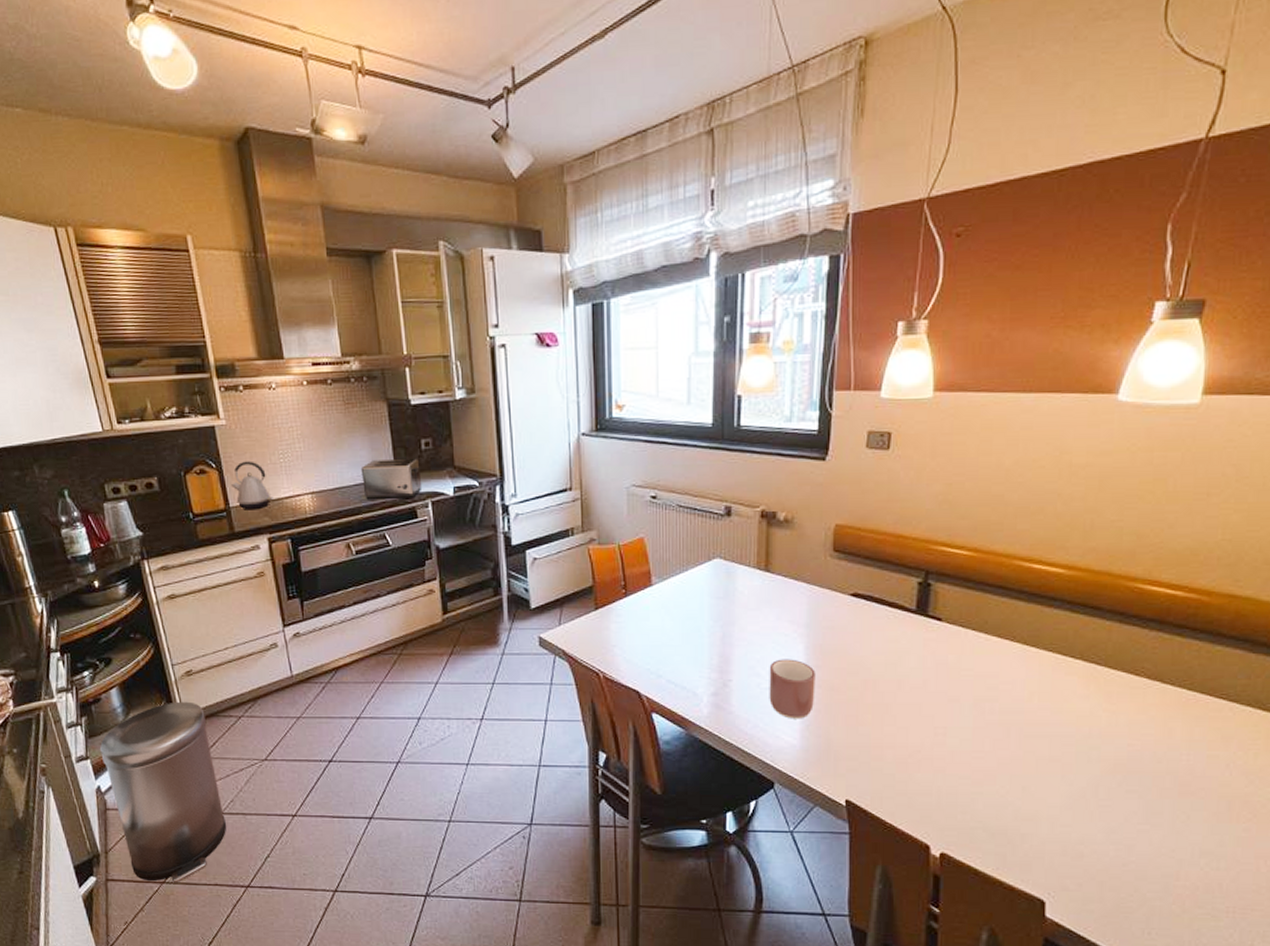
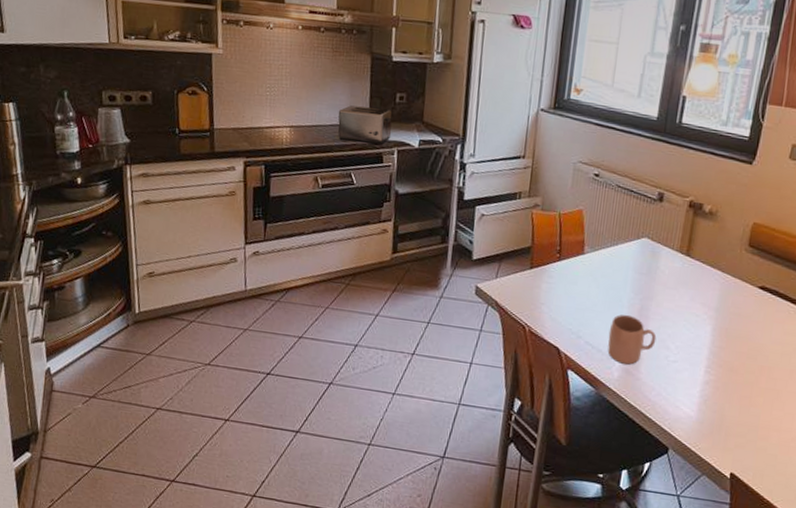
pedal bin: present [100,701,226,883] -> none [56,299,162,469]
kettle: present [231,461,273,510] -> none [218,89,255,135]
mug: none [691,644,744,699] -> present [607,314,657,365]
mug: present [769,659,815,719] -> none [674,336,719,394]

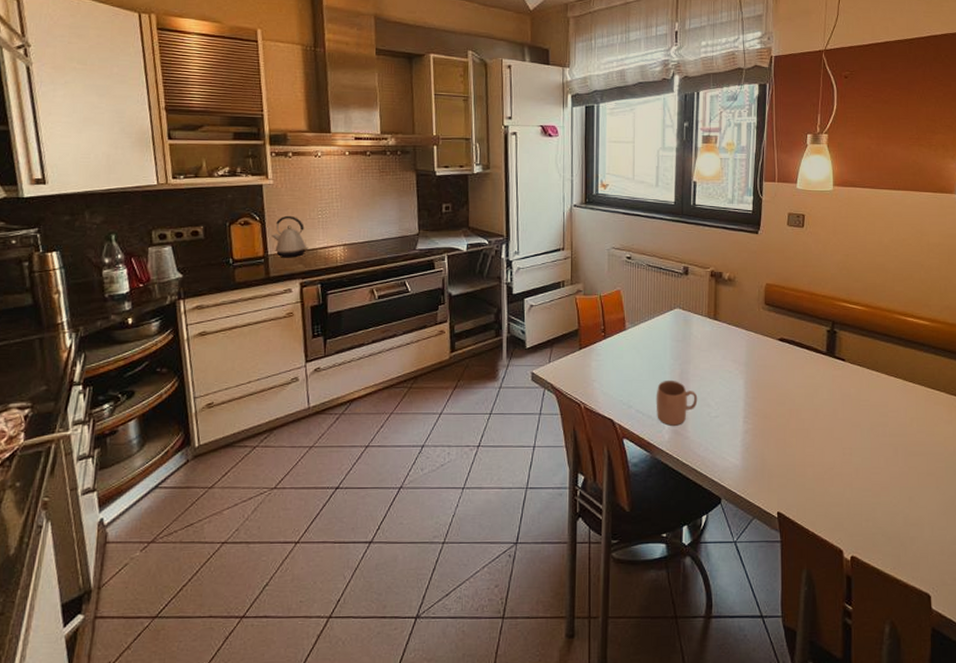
kettle: none [218,89,255,135] -> present [272,215,309,258]
toaster: present [338,105,392,145] -> none [388,219,441,253]

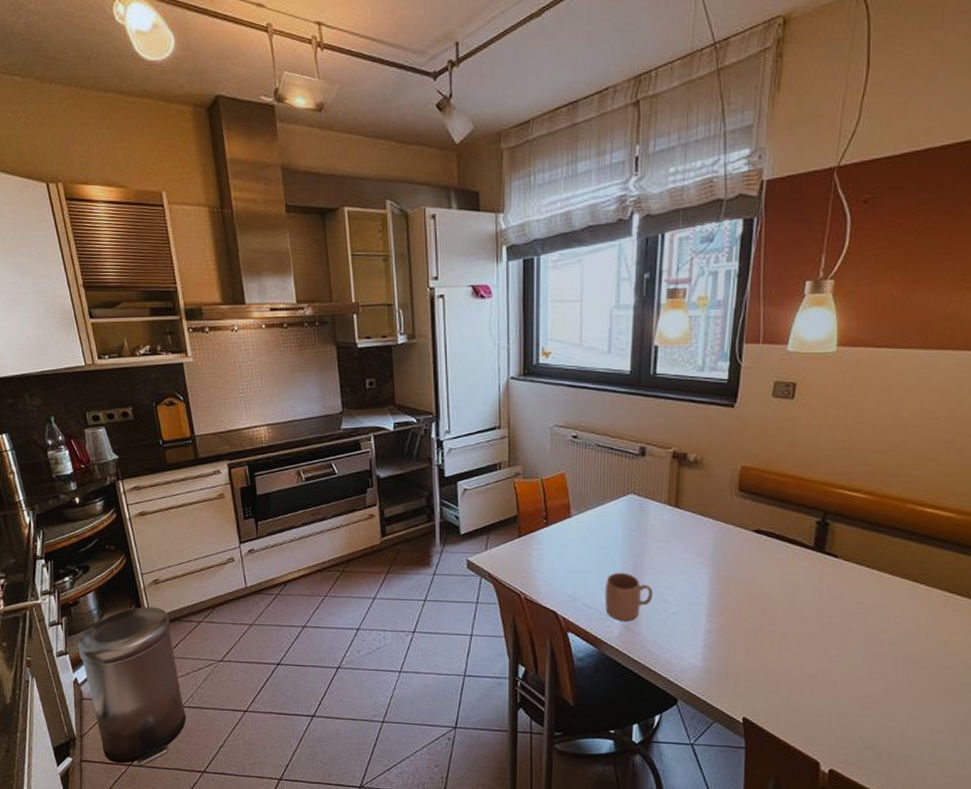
pedal bin: none [109,433,228,618] -> present [78,606,186,766]
kettle: present [272,215,309,258] -> none [197,395,233,439]

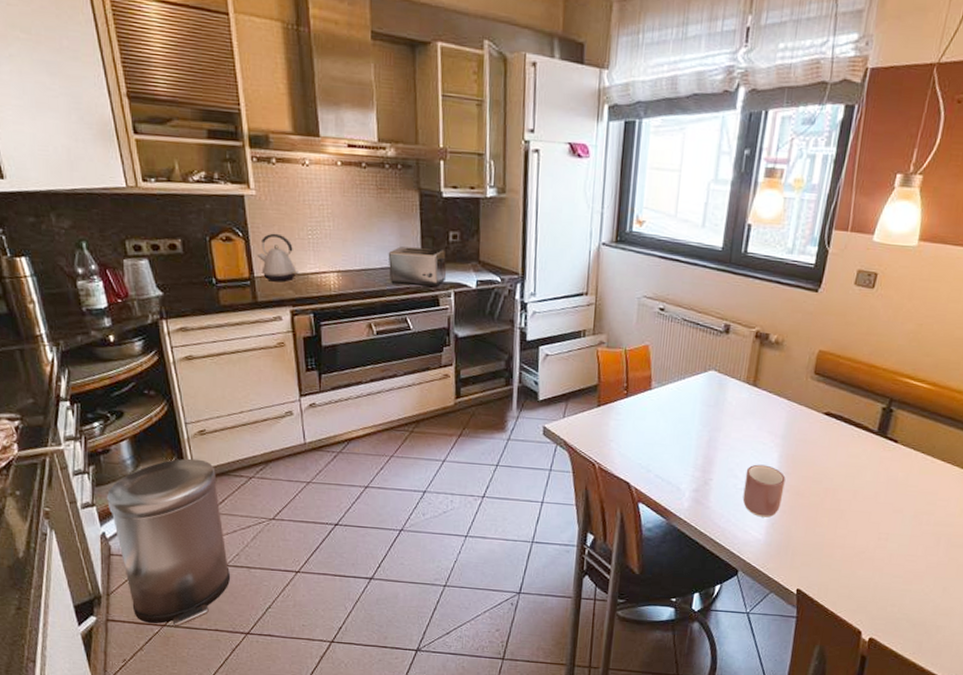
kettle: none [197,395,233,439] -> present [257,233,299,282]
toaster: none [311,396,366,433] -> present [388,246,447,288]
mug: present [604,572,653,621] -> none [677,446,725,495]
mug: none [675,587,719,643] -> present [742,464,786,518]

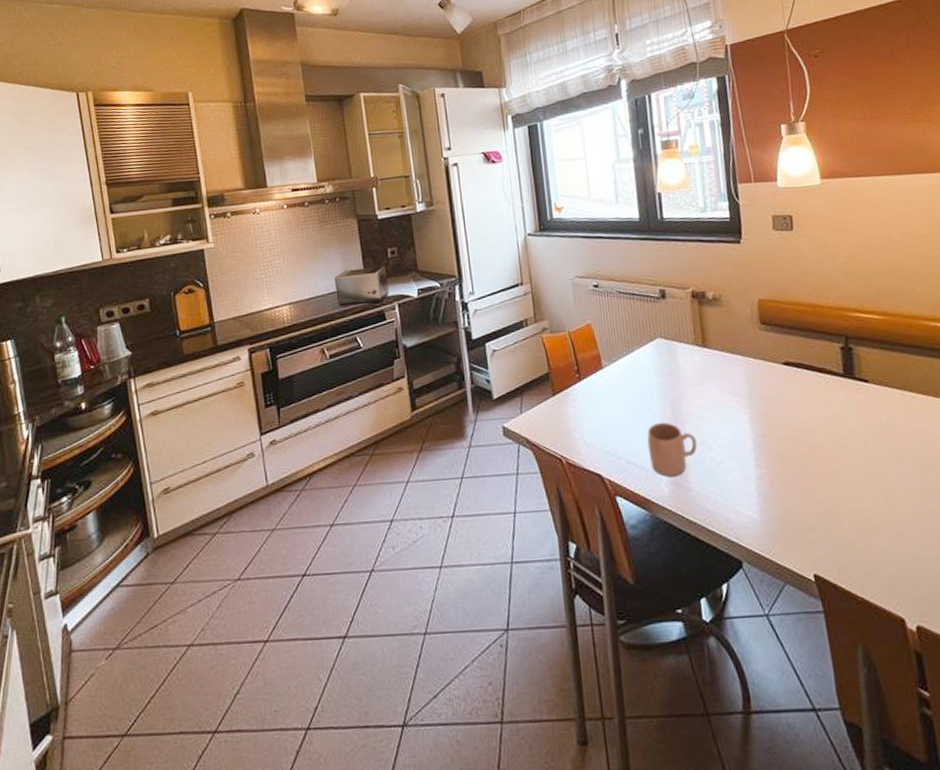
pedal bin: present [107,458,230,627] -> none [71,521,195,735]
kettle: present [257,233,299,282] -> none [216,278,254,324]
mug: none [677,446,725,495] -> present [647,422,698,477]
mug: present [742,464,786,518] -> none [720,430,768,492]

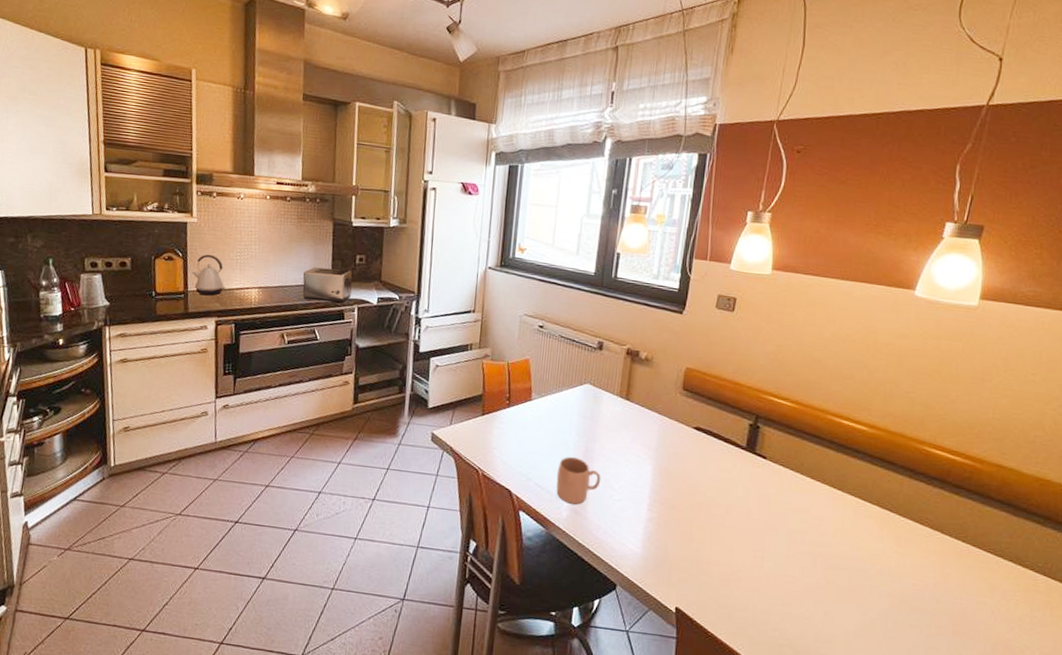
kettle: none [216,278,254,324] -> present [192,254,226,296]

